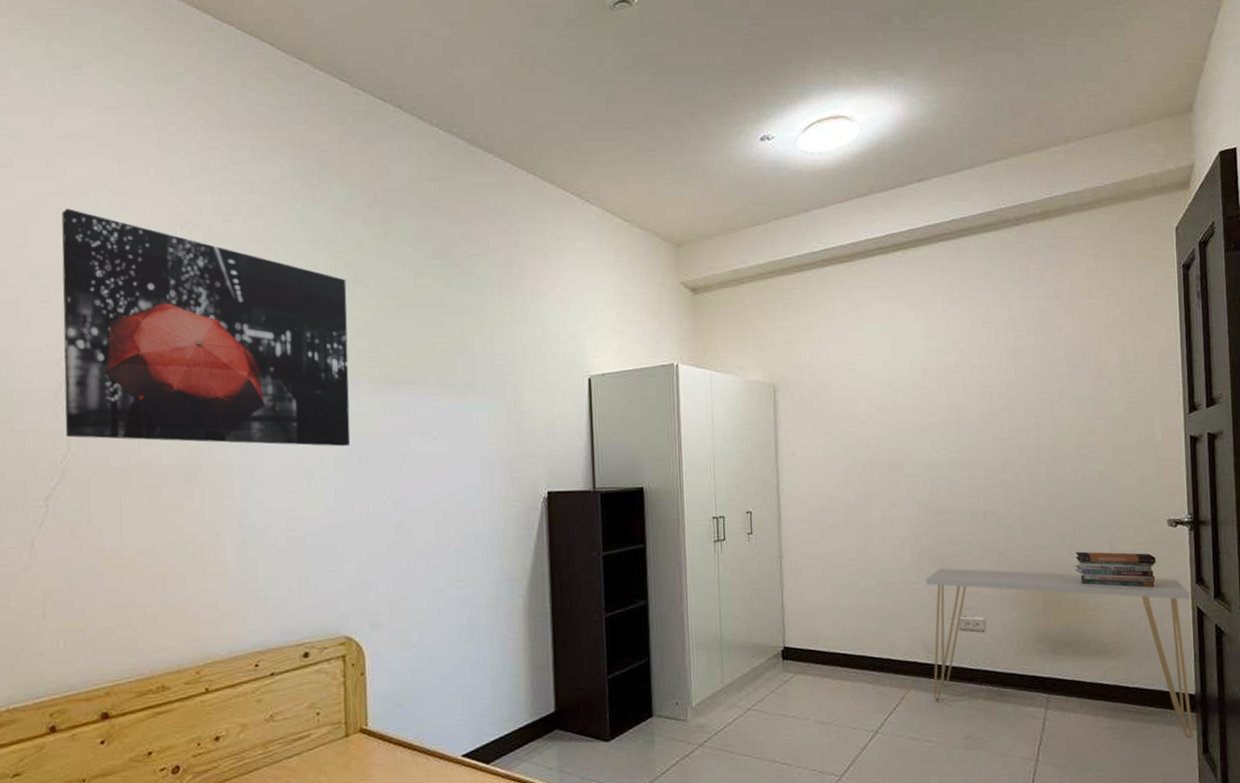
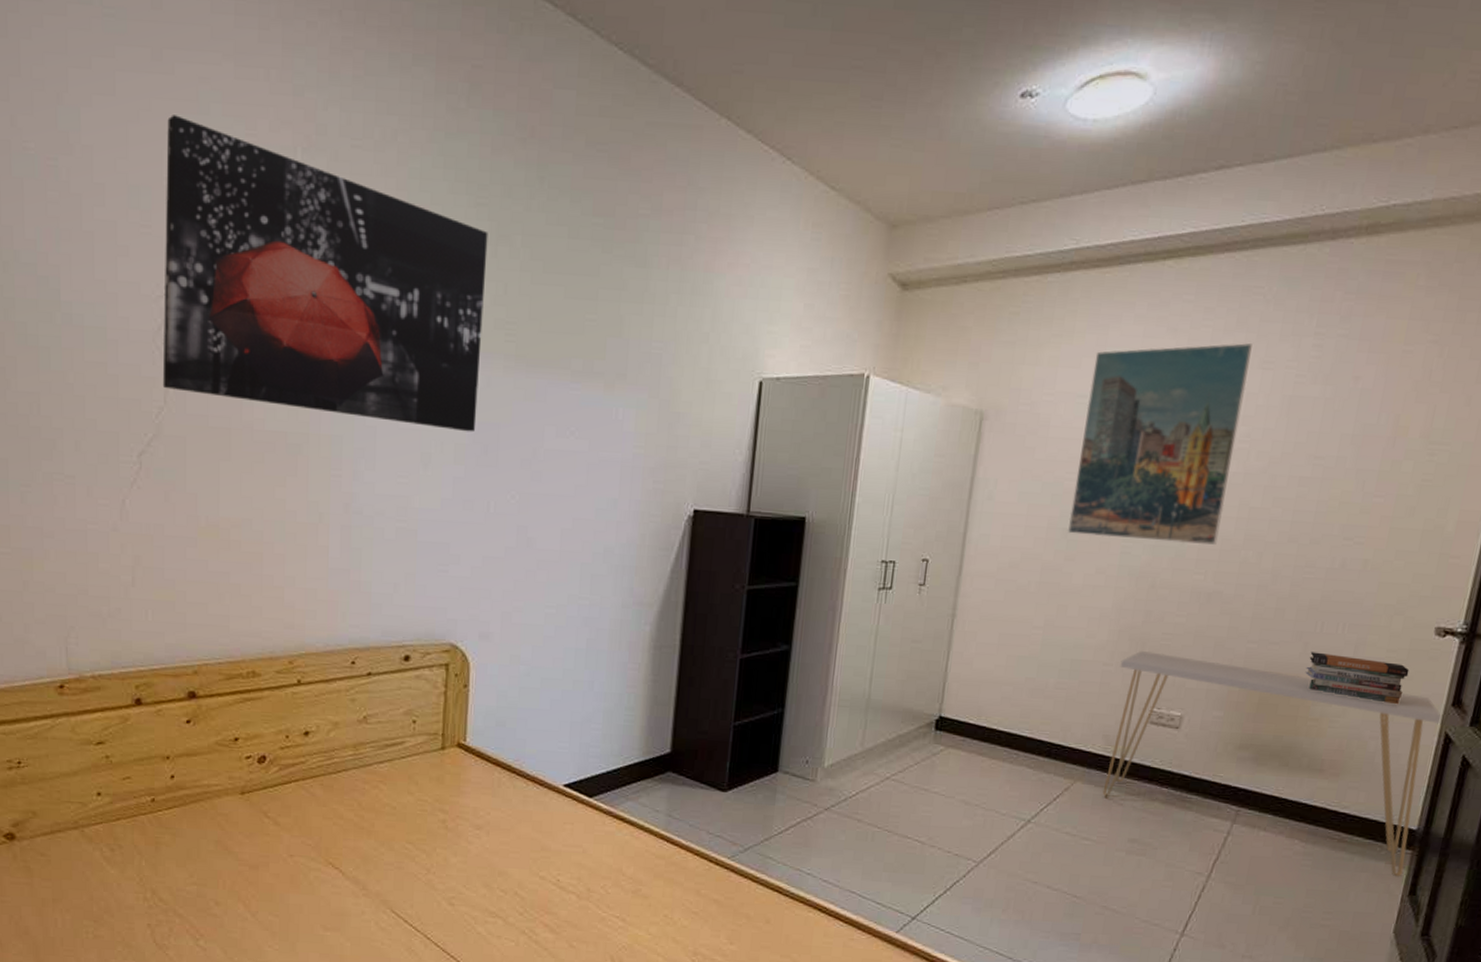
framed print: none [855,310,981,476] -> present [1067,343,1252,545]

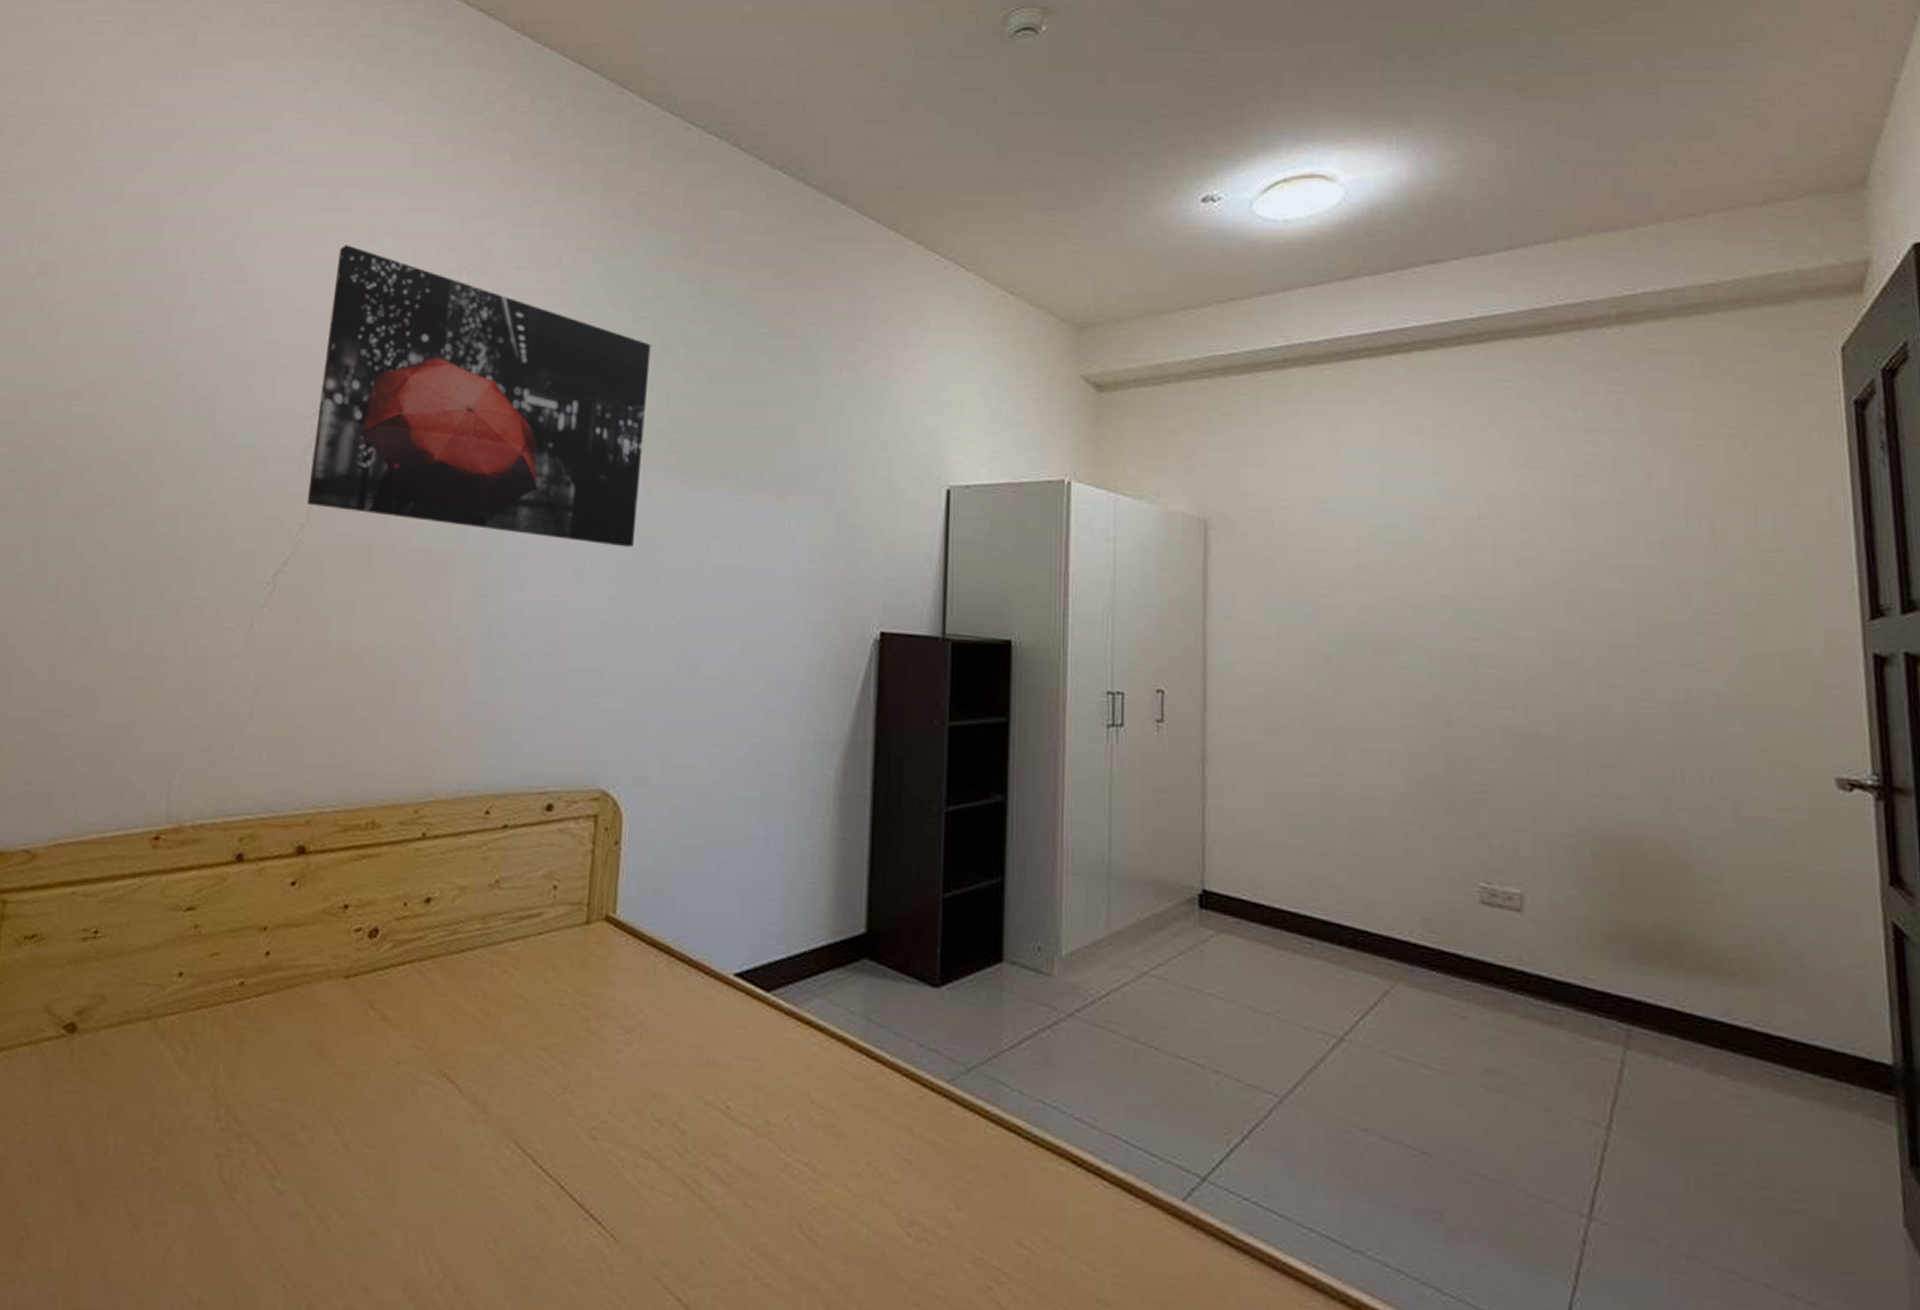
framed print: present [1067,343,1252,545] -> none [1328,440,1520,672]
console table: present [1102,651,1442,877] -> none [1426,807,1891,1138]
book stack: present [1305,652,1409,705] -> none [1674,809,1817,883]

